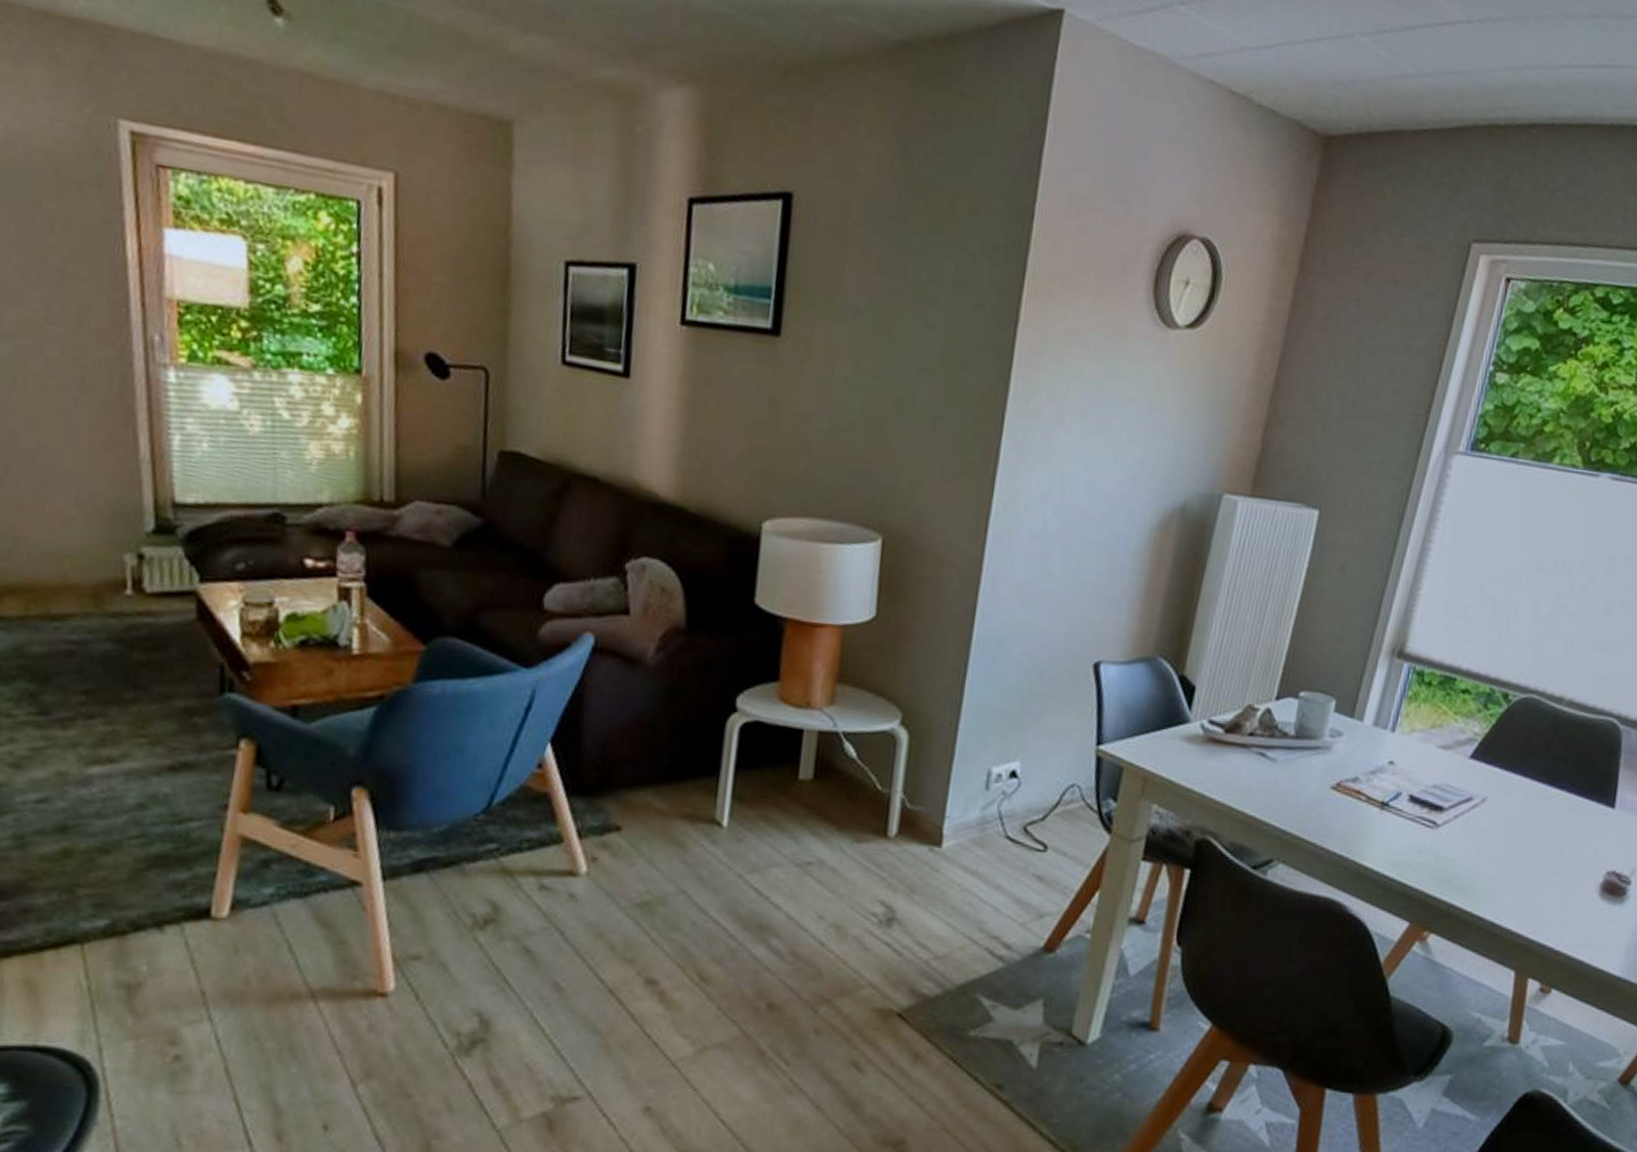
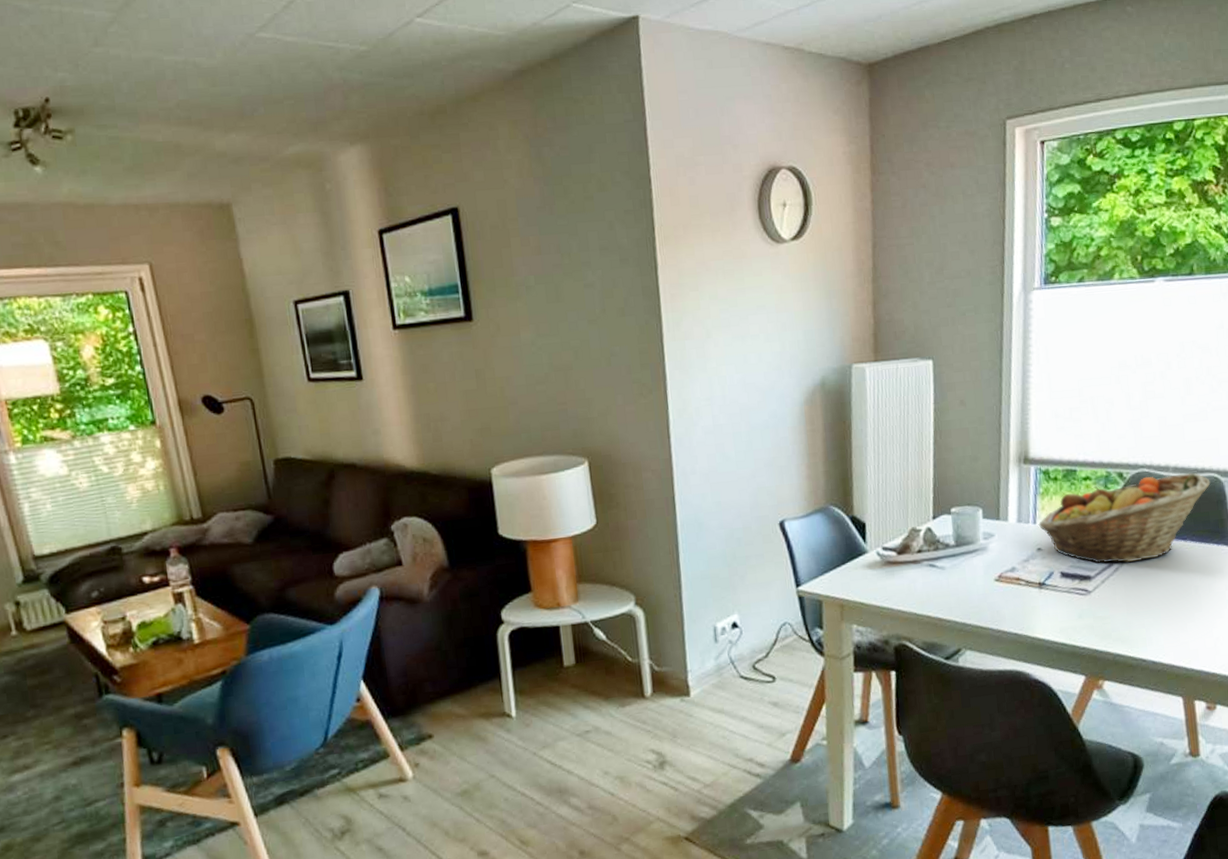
fruit basket: none [1396,703,1607,803] -> present [1038,472,1211,563]

